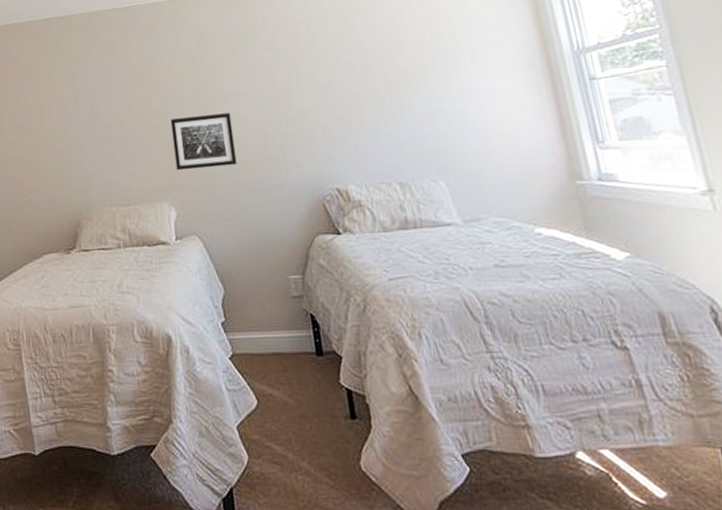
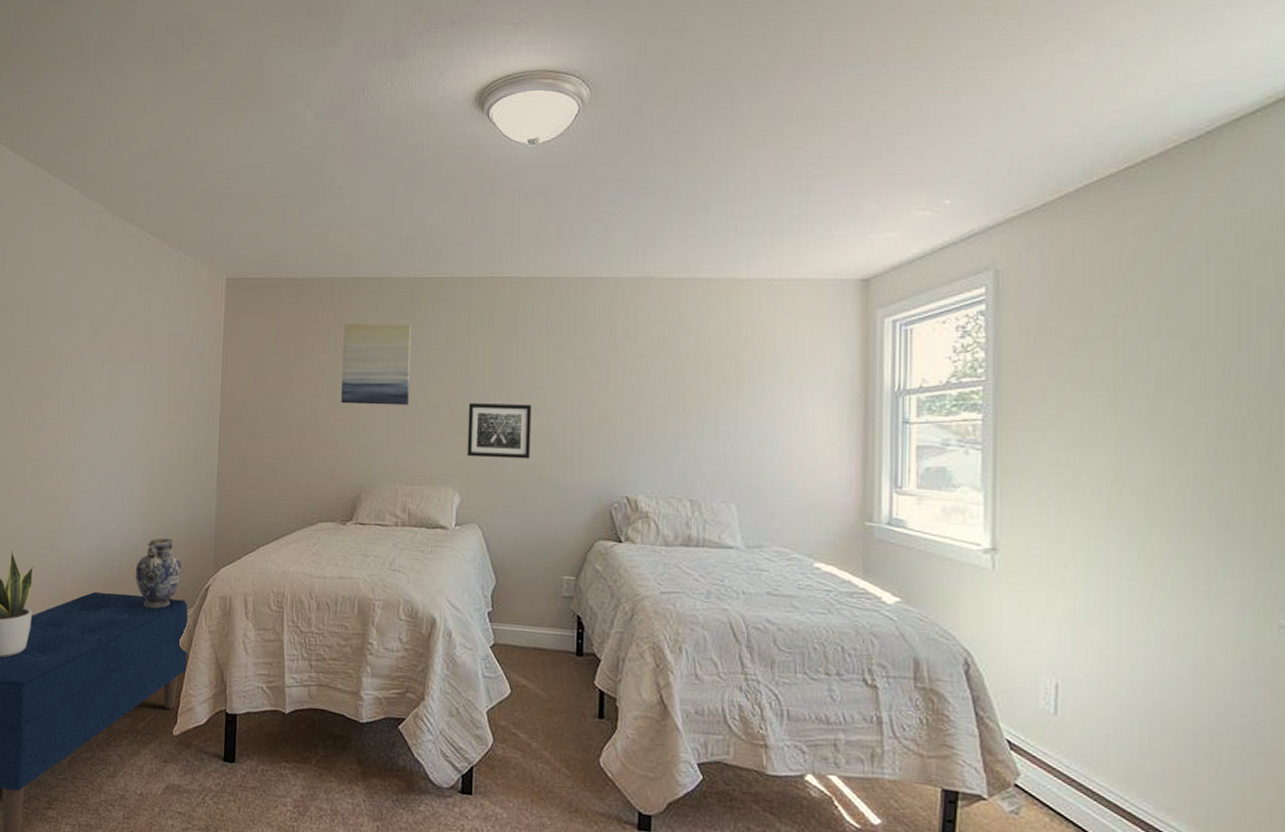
wall art: none [43,54,114,137] -> present [341,324,412,406]

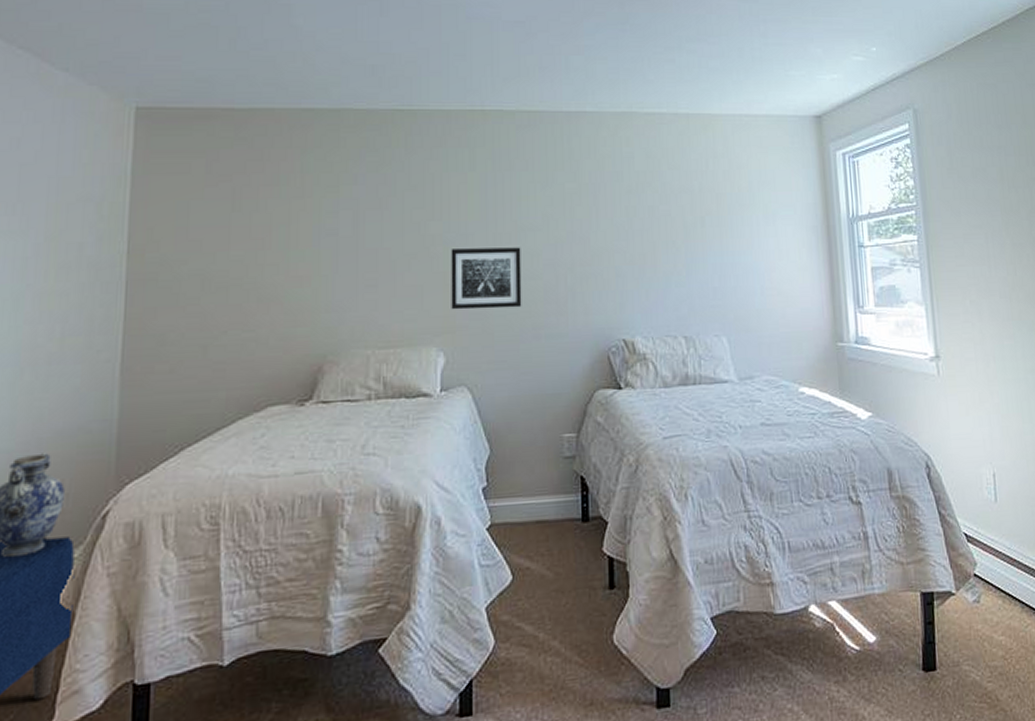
wall art: present [341,324,412,406] -> none [295,162,382,258]

